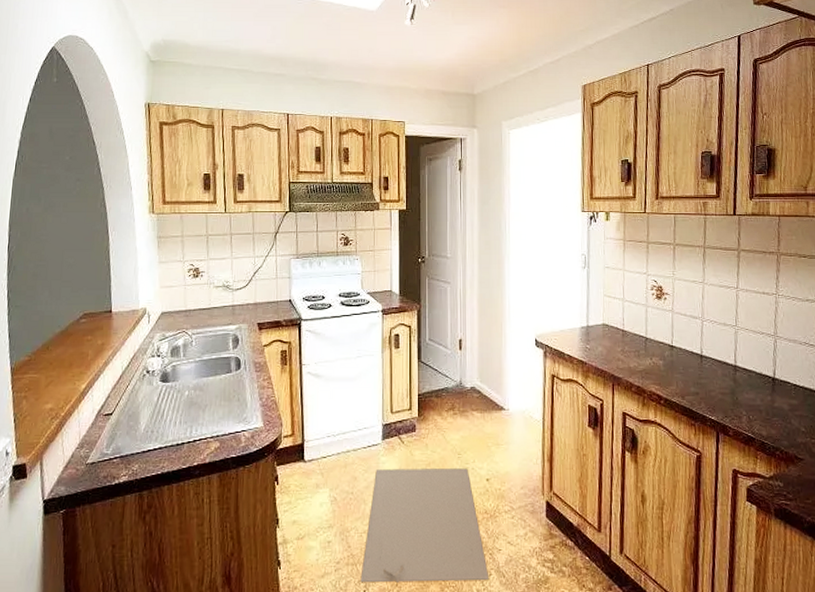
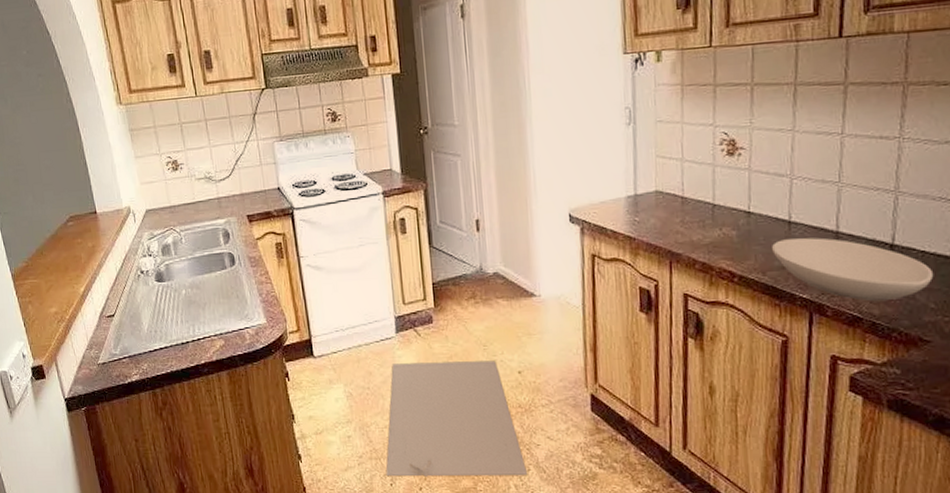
bowl: none [689,370,803,425] -> present [772,238,934,302]

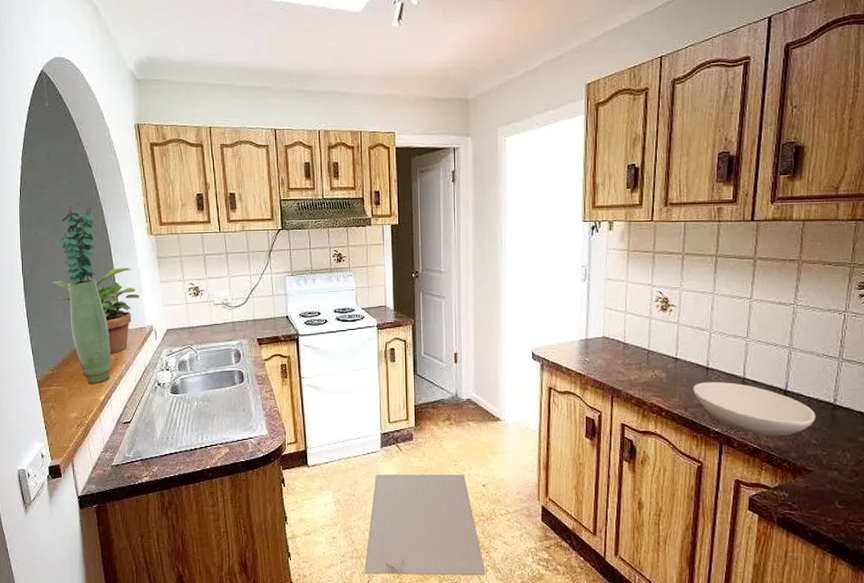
potted plant: none [17,144,114,241] -> present [51,268,140,354]
vase: none [22,77,89,275] -> present [61,206,111,384]

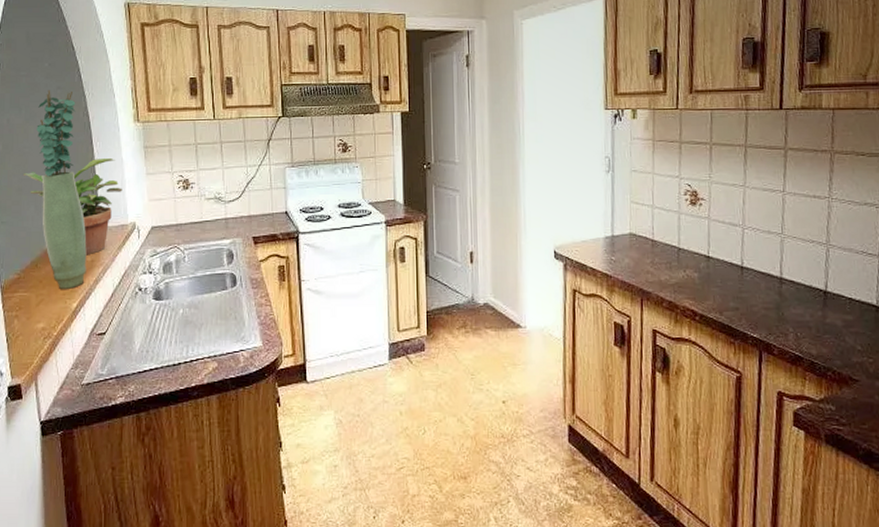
door mat: present [364,474,486,575] -> none [369,390,508,509]
bowl: present [693,382,816,437] -> none [728,282,860,343]

